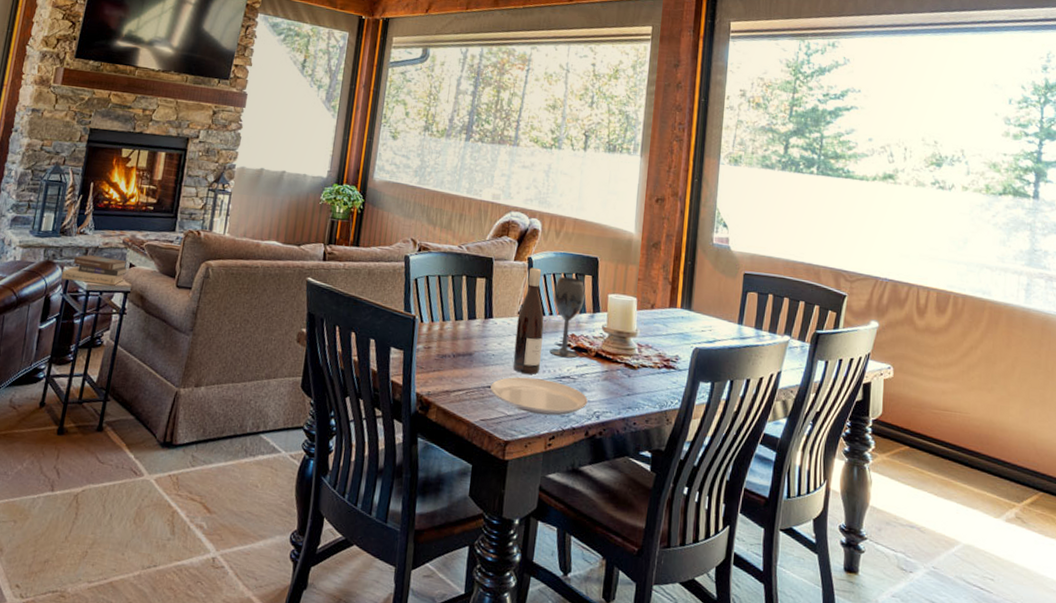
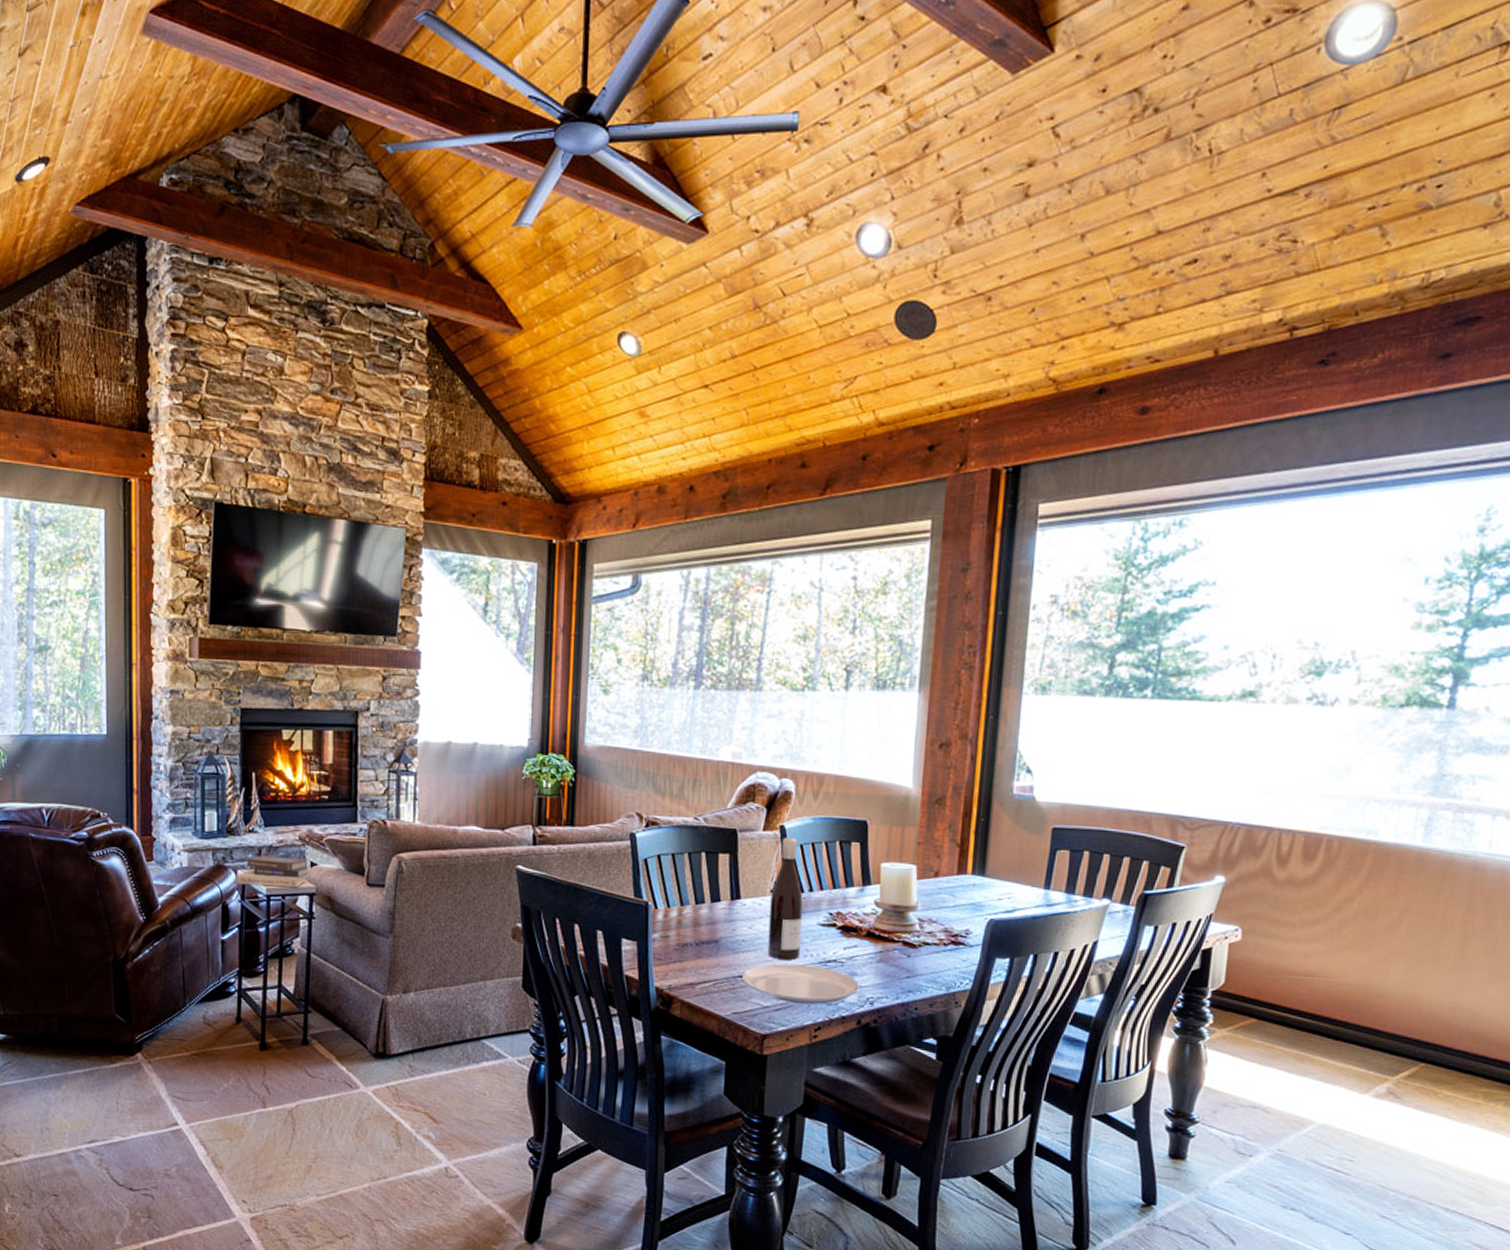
wine glass: present [550,276,585,359] -> none [811,845,852,940]

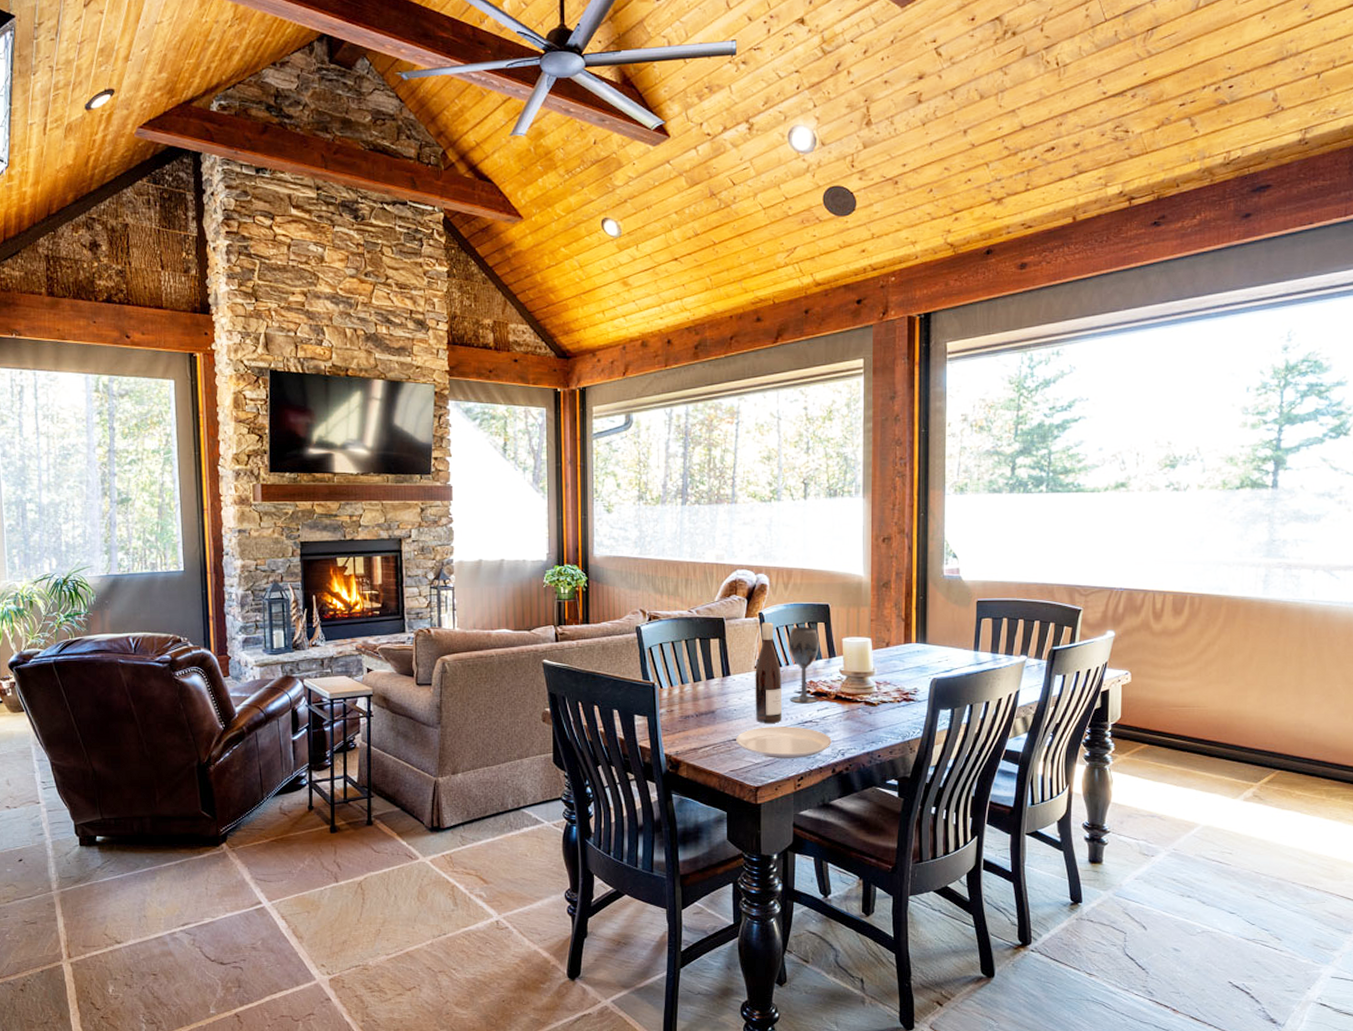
books: present [237,855,309,888] -> none [303,665,366,692]
wine glass: none [811,845,852,940] -> present [789,626,819,704]

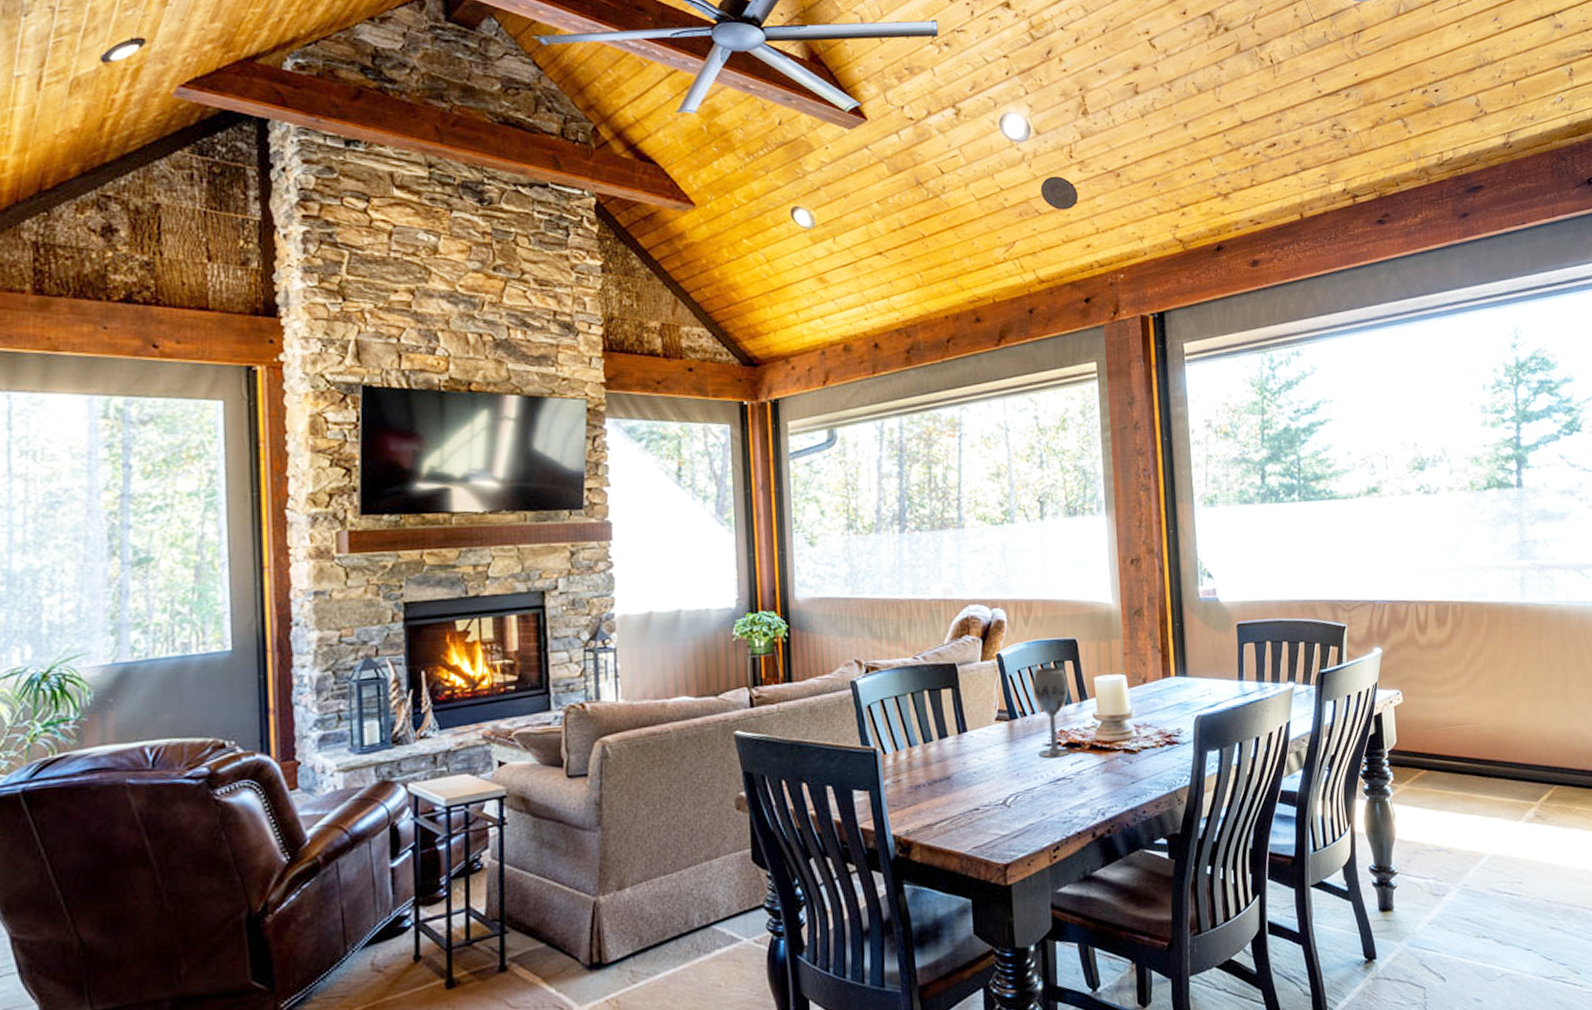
plate: present [736,726,832,758] -> none [978,786,1090,828]
bottle: present [755,622,783,723] -> none [996,664,1031,786]

